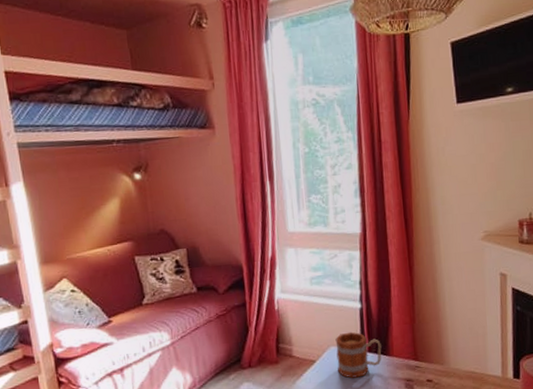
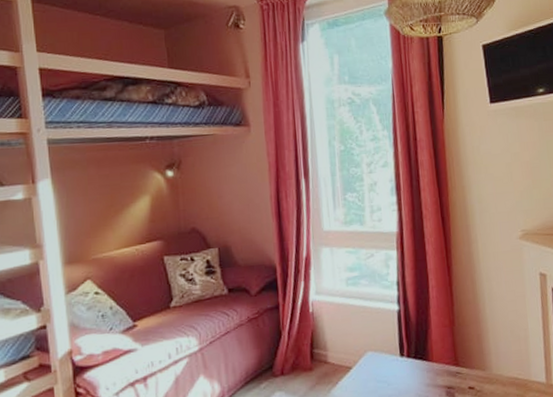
mug: present [335,331,382,378] -> none [372,335,421,386]

